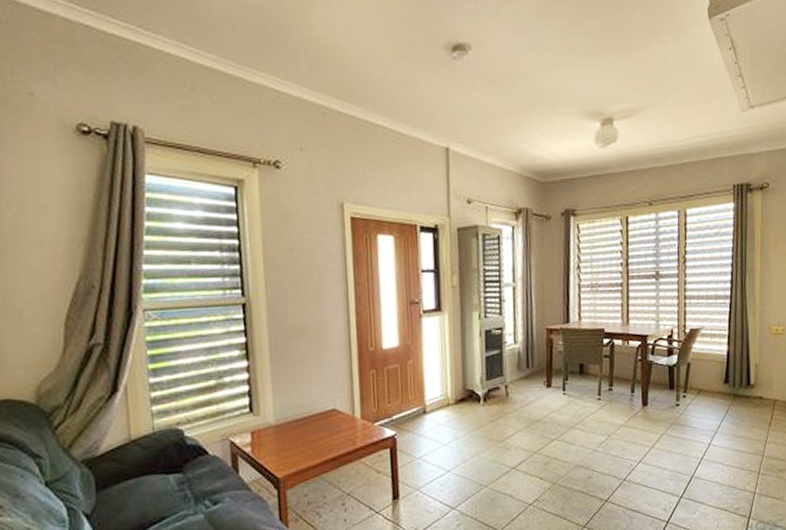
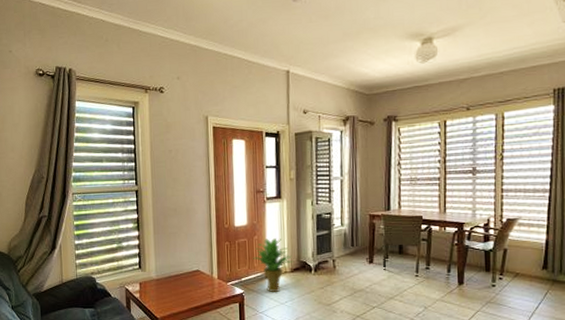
potted plant: none [407,362,458,431] -> present [253,238,293,292]

